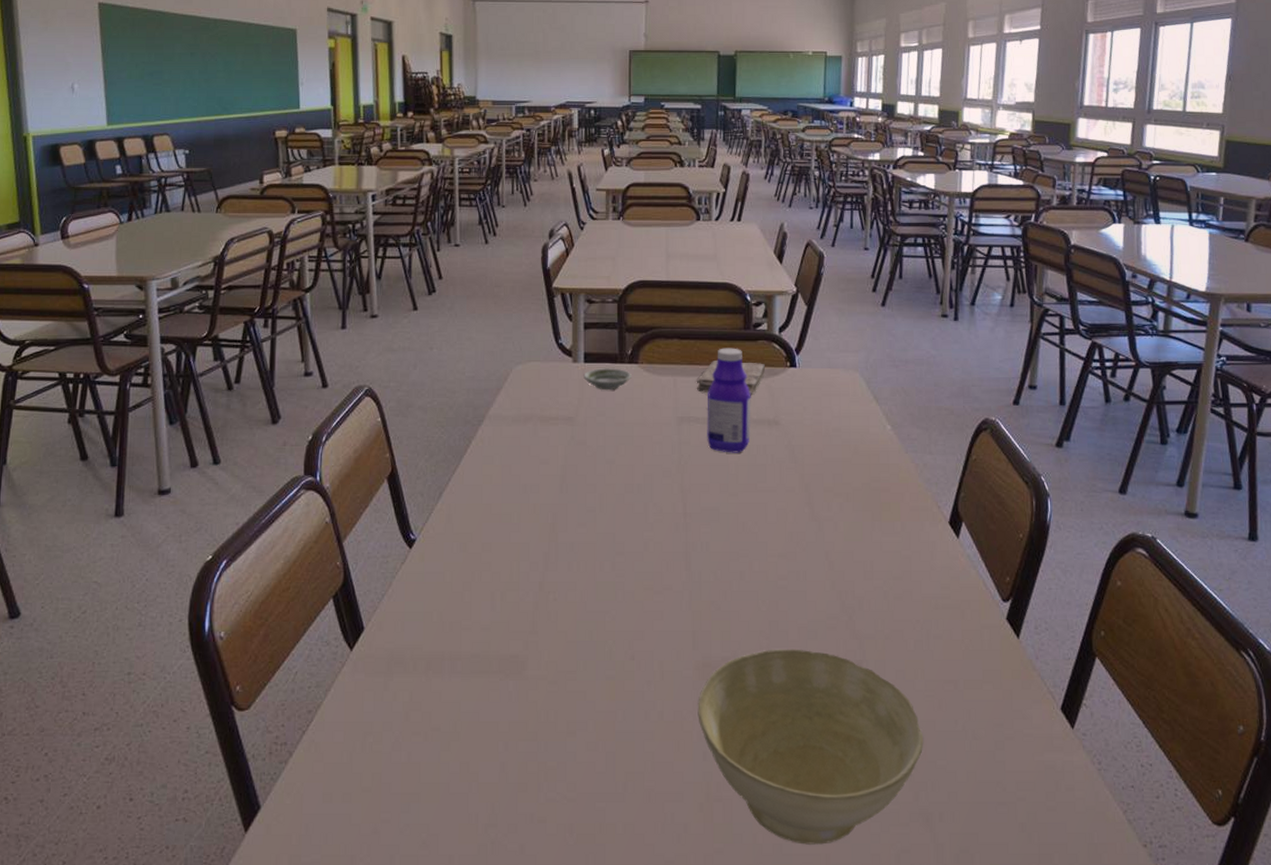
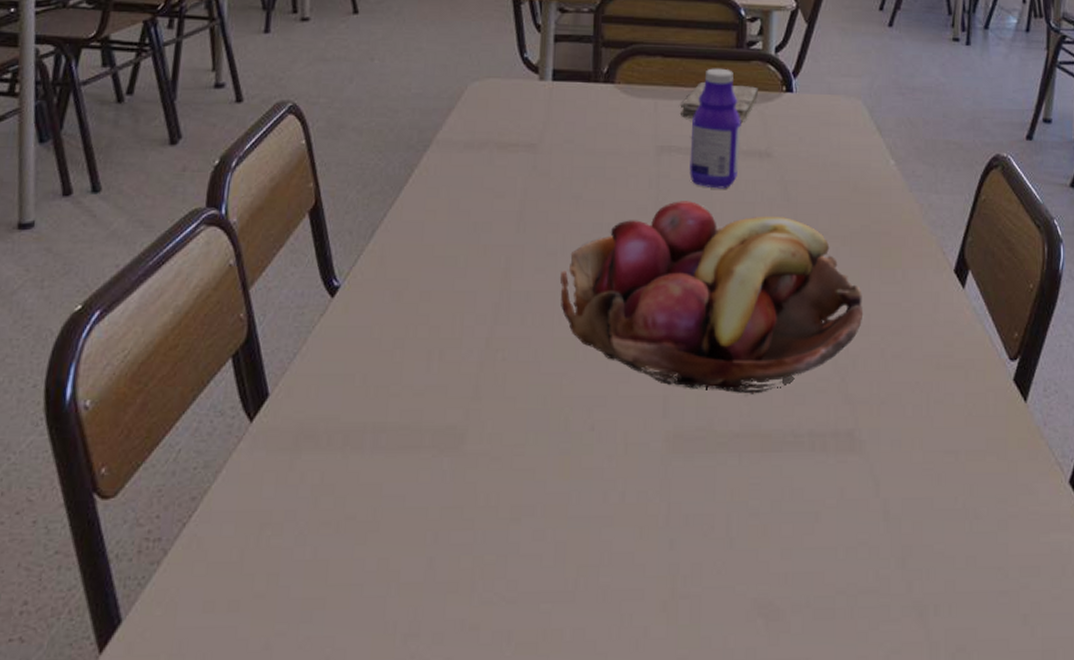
saucer: present [583,368,631,391] -> none [551,87,606,114]
fruit basket: none [600,464,867,630] -> present [560,201,864,394]
bowl: present [697,649,924,845] -> none [665,416,920,648]

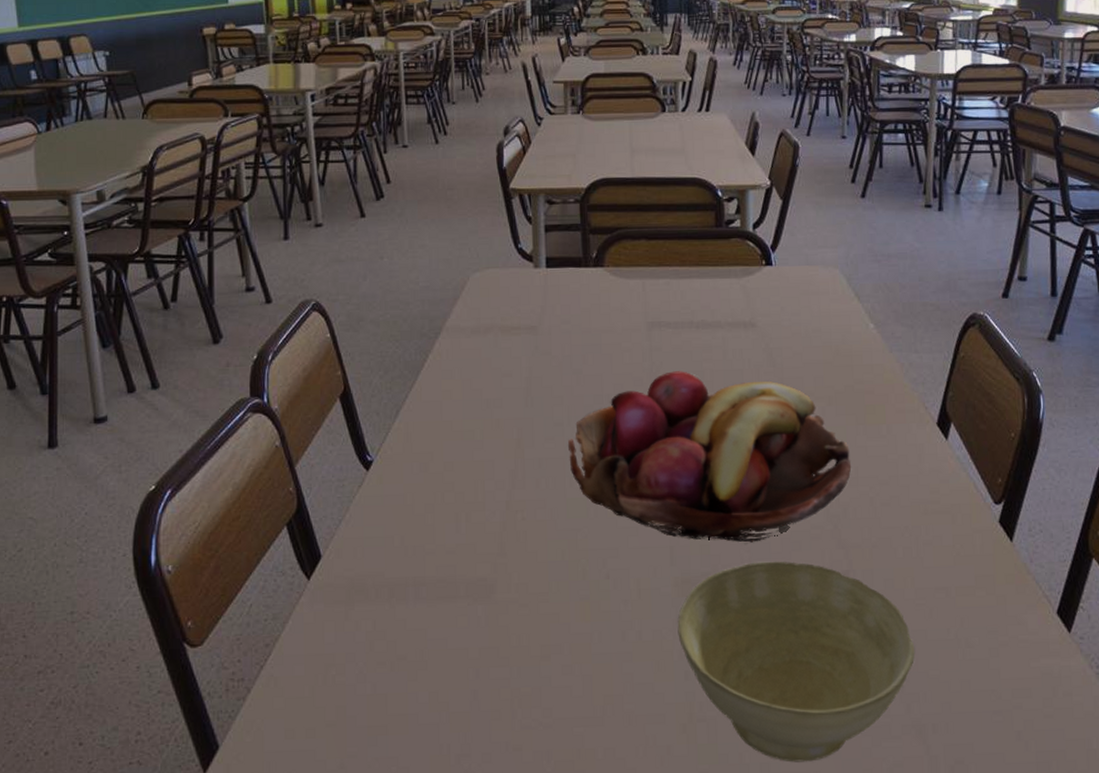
bowl: none [665,416,920,648] -> present [677,561,915,762]
washcloth: present [681,82,758,124] -> none [667,261,739,297]
bottle: present [689,68,741,189] -> none [678,247,726,359]

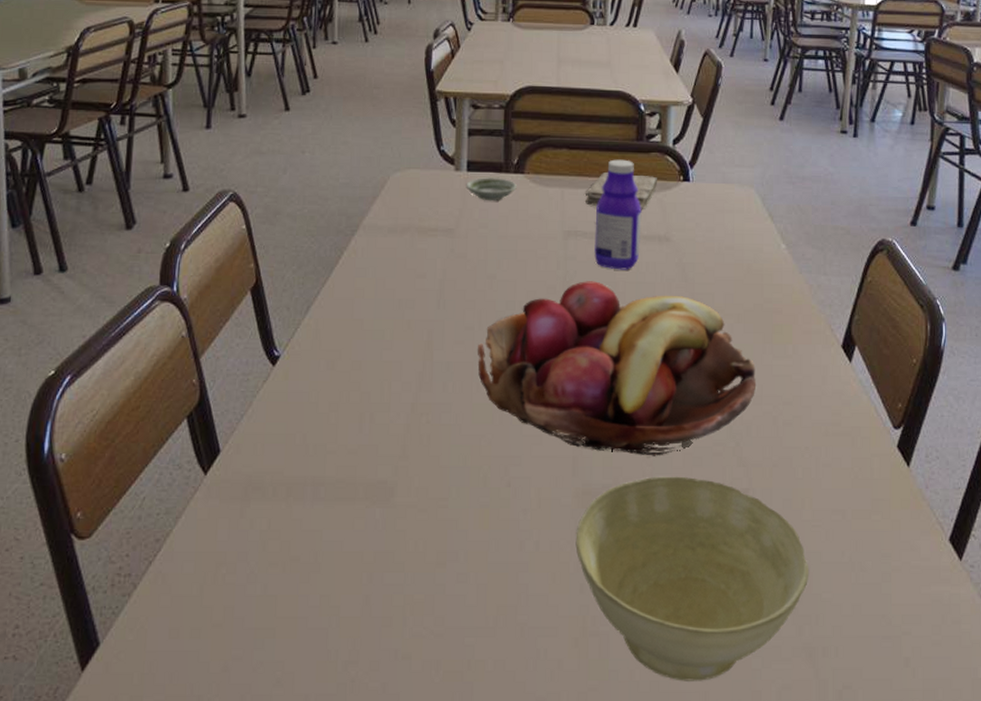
saucer: none [546,272,597,297] -> present [466,177,517,201]
washcloth: none [667,261,739,297] -> present [585,172,657,210]
bottle: none [678,247,726,359] -> present [594,159,642,270]

